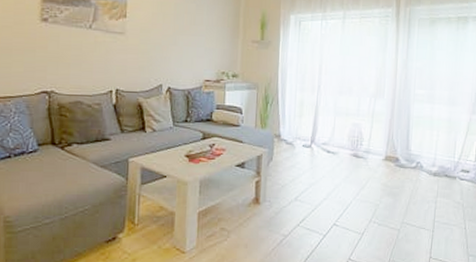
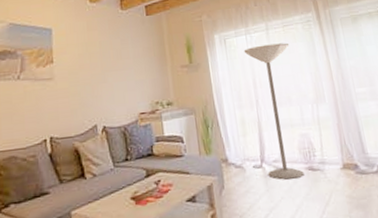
floor lamp: none [315,33,363,162] -> present [244,43,304,180]

